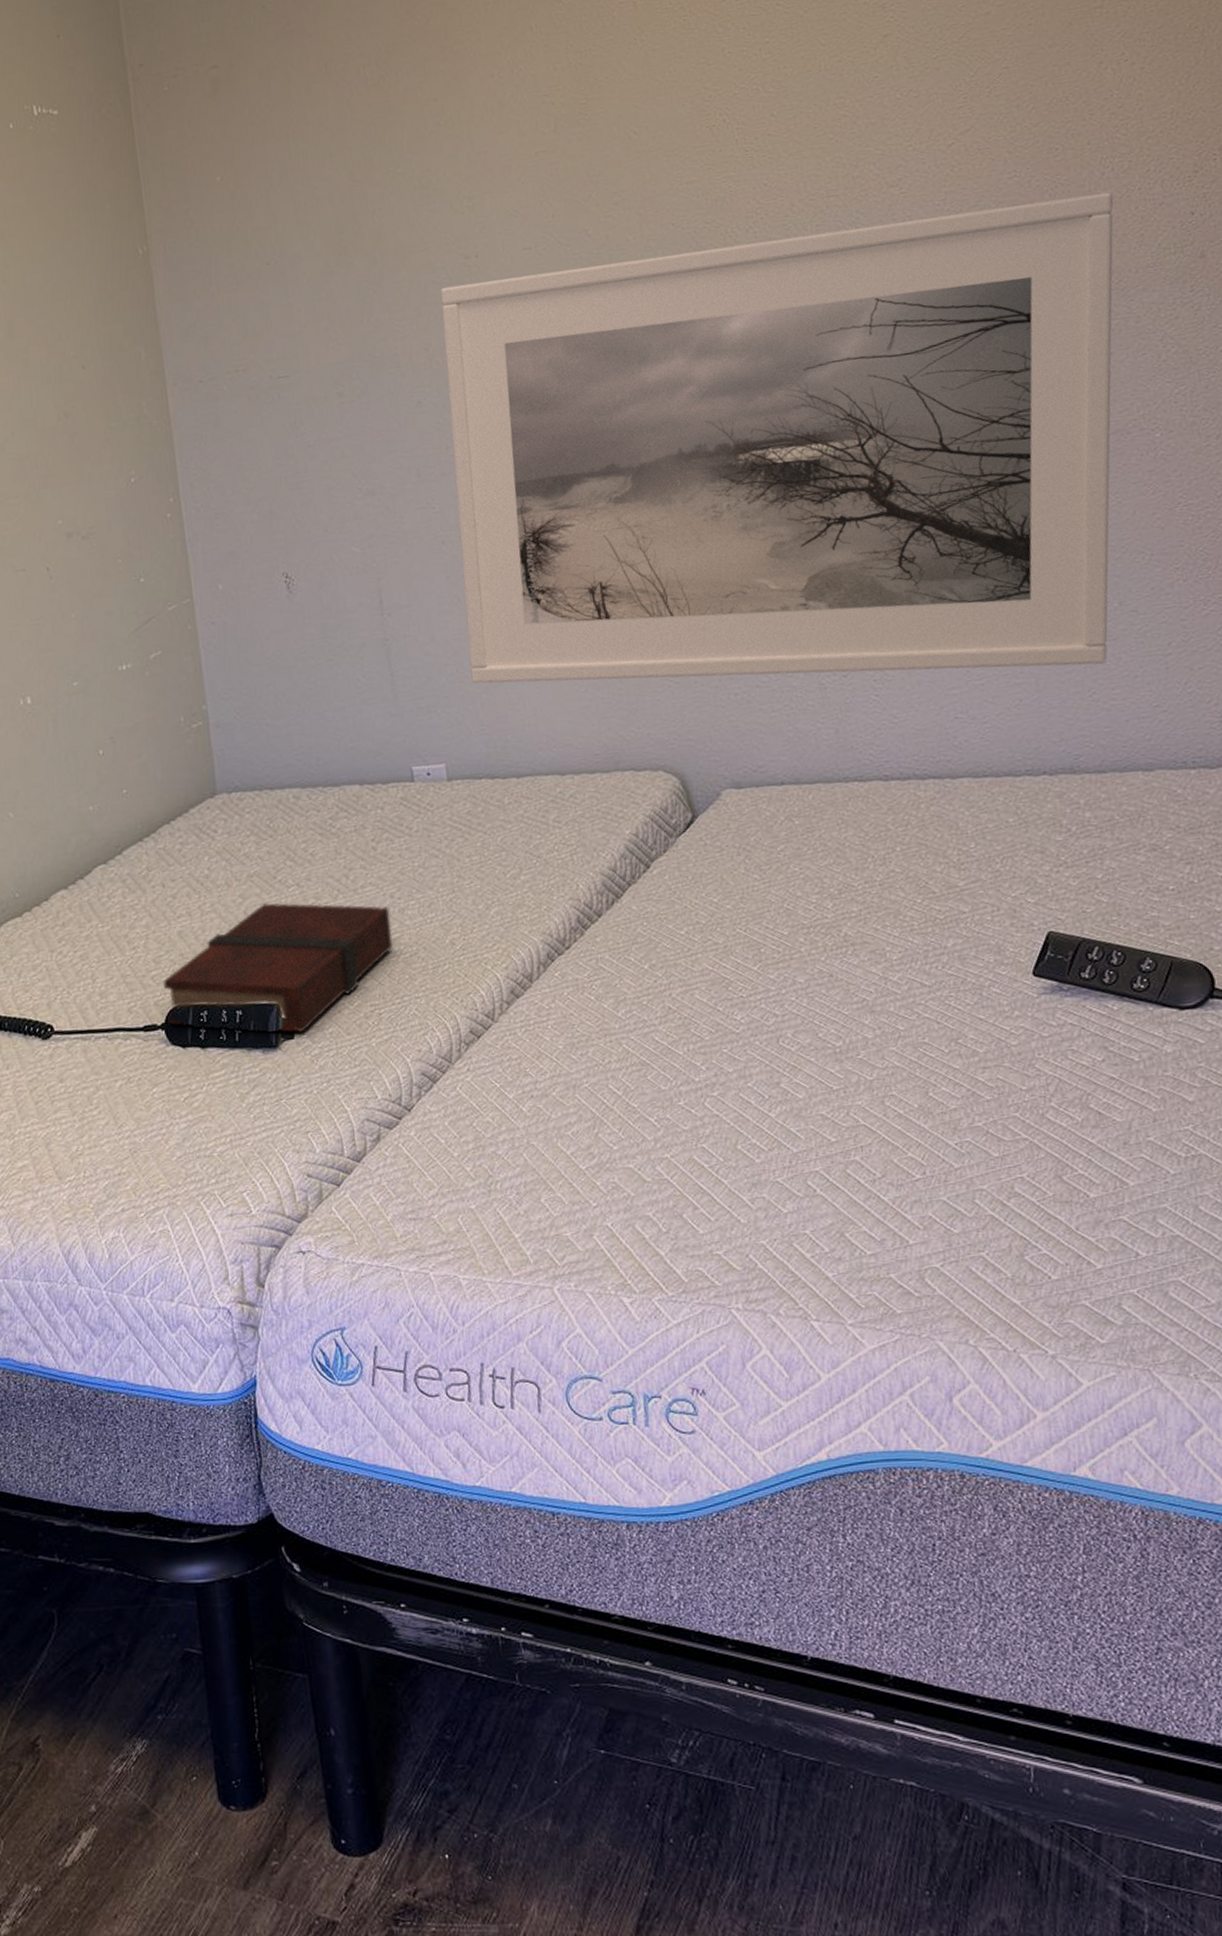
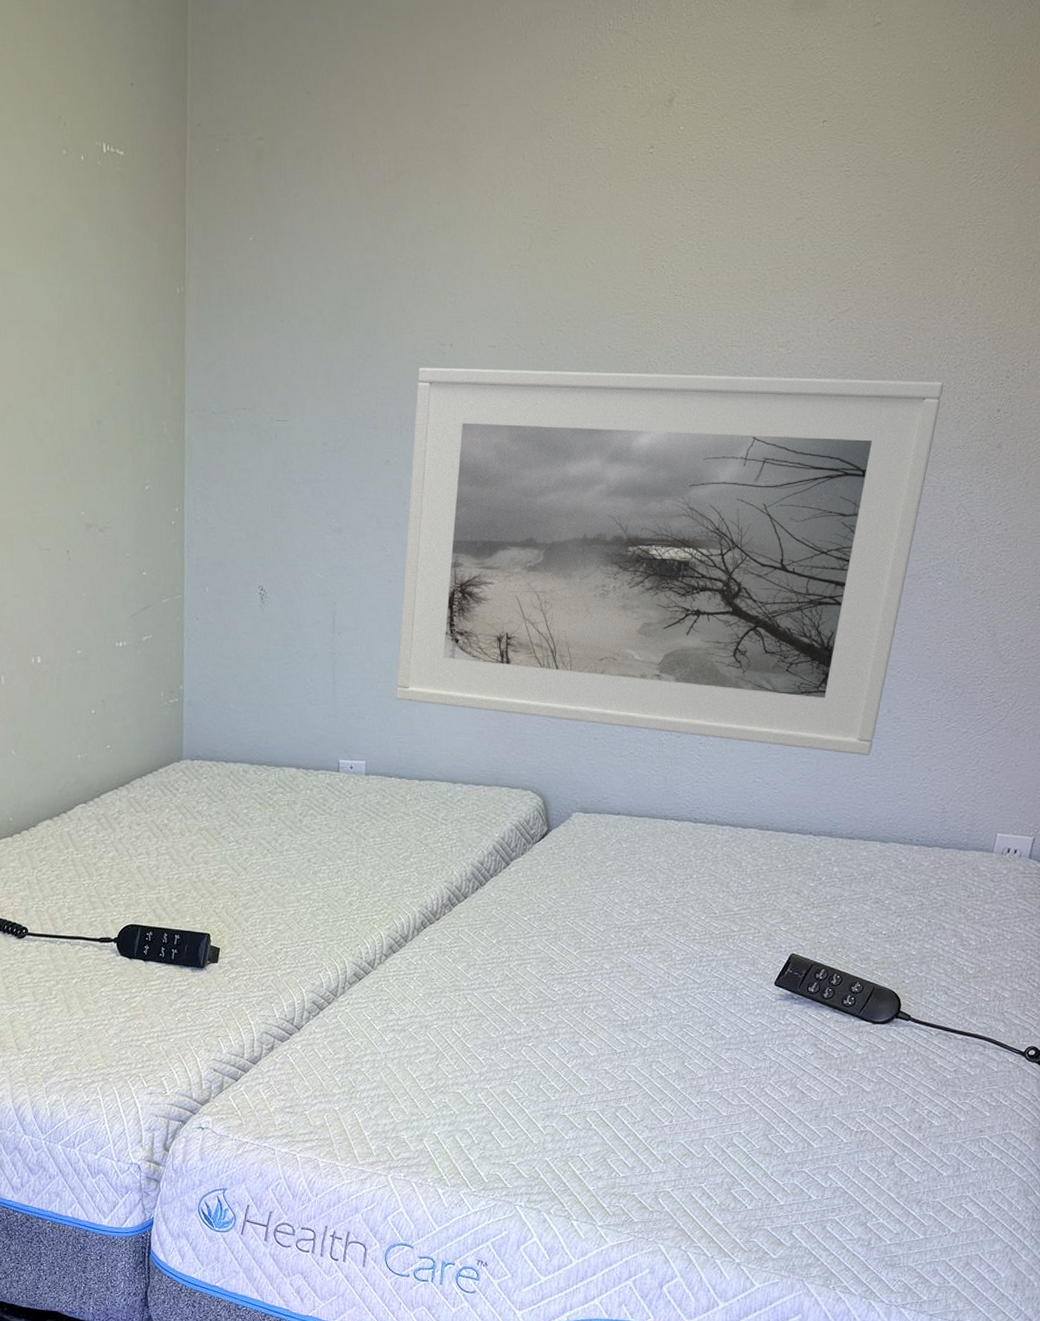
book: present [163,903,393,1033] -> none [120,853,306,959]

